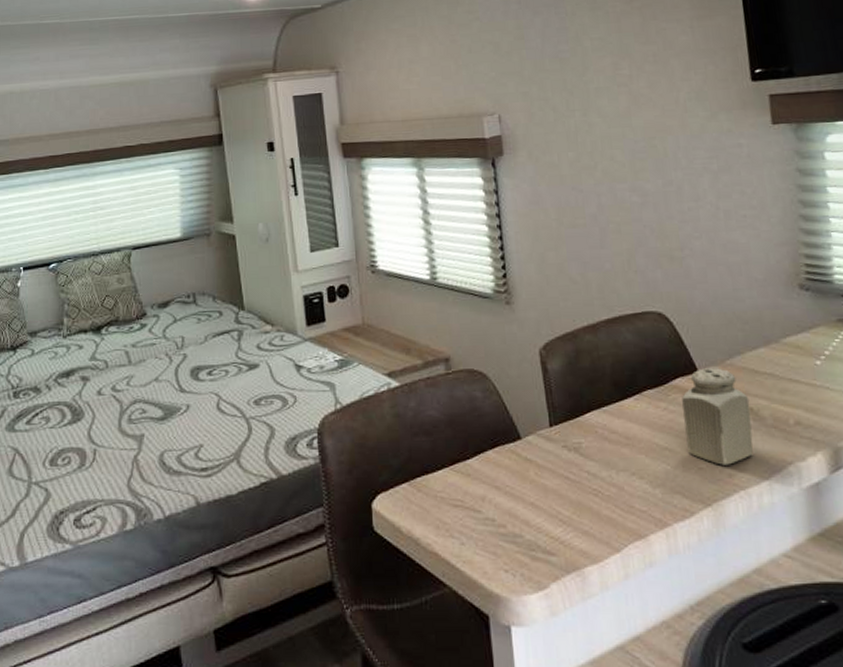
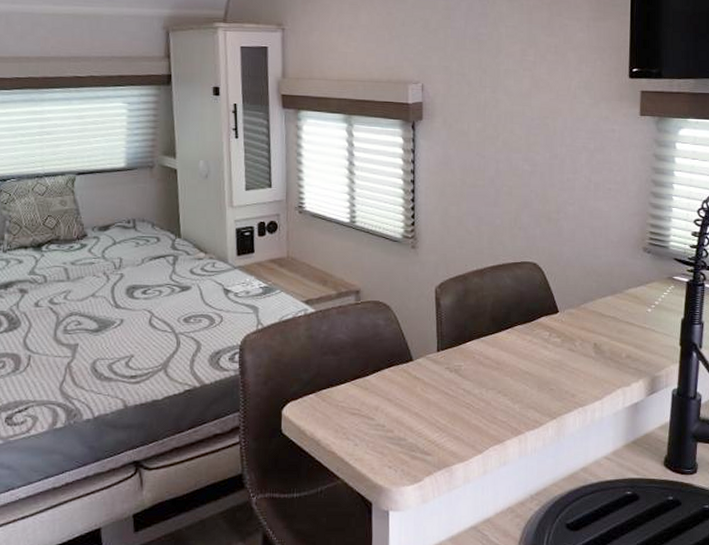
salt shaker: present [682,368,754,465] -> none [543,310,595,387]

